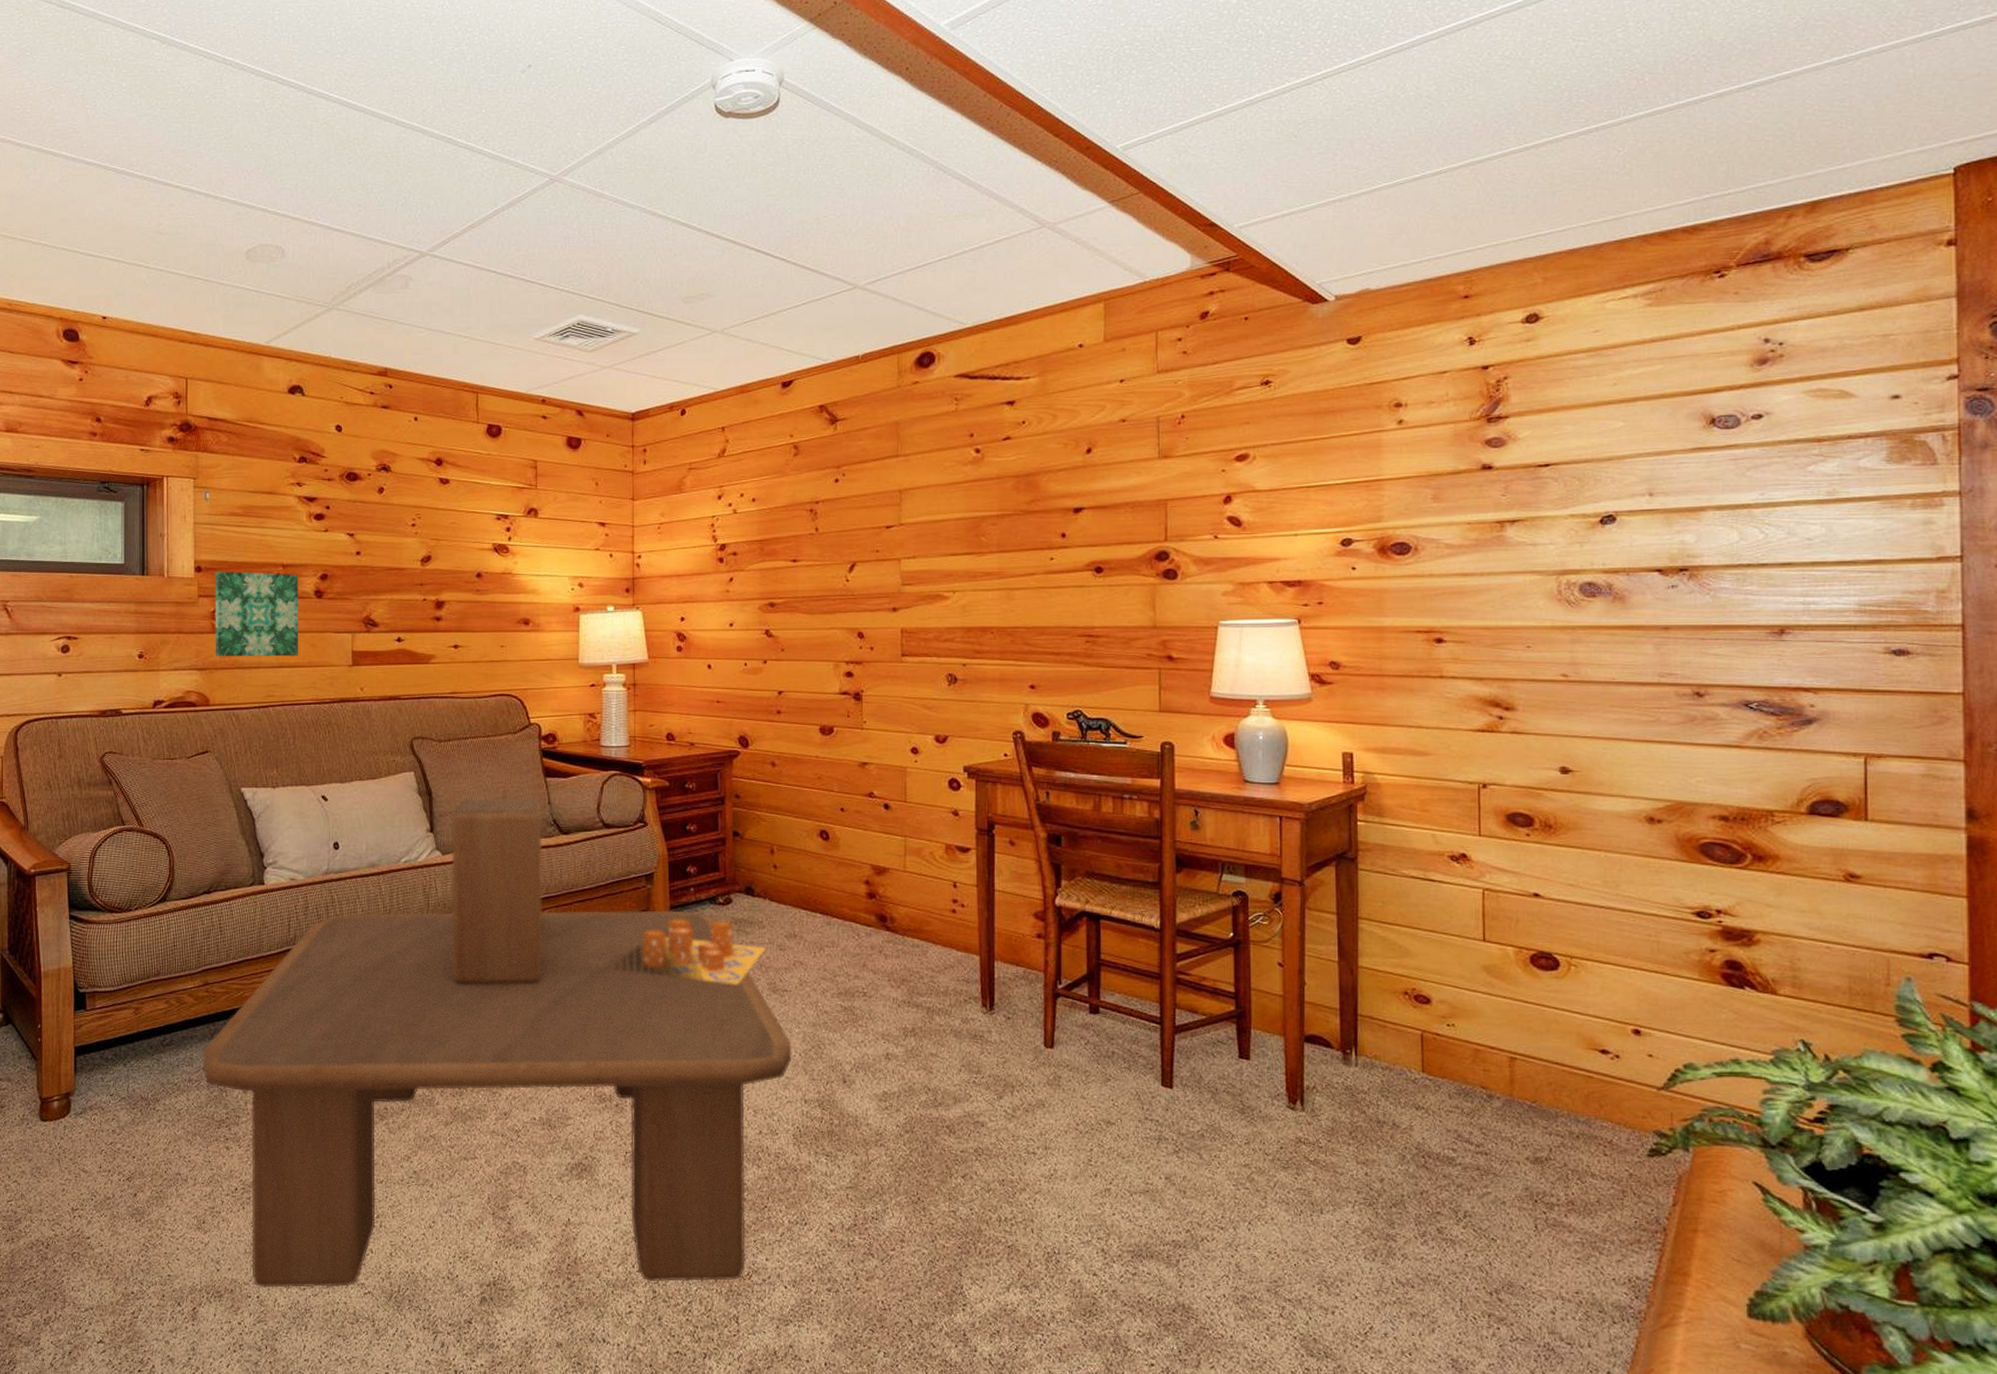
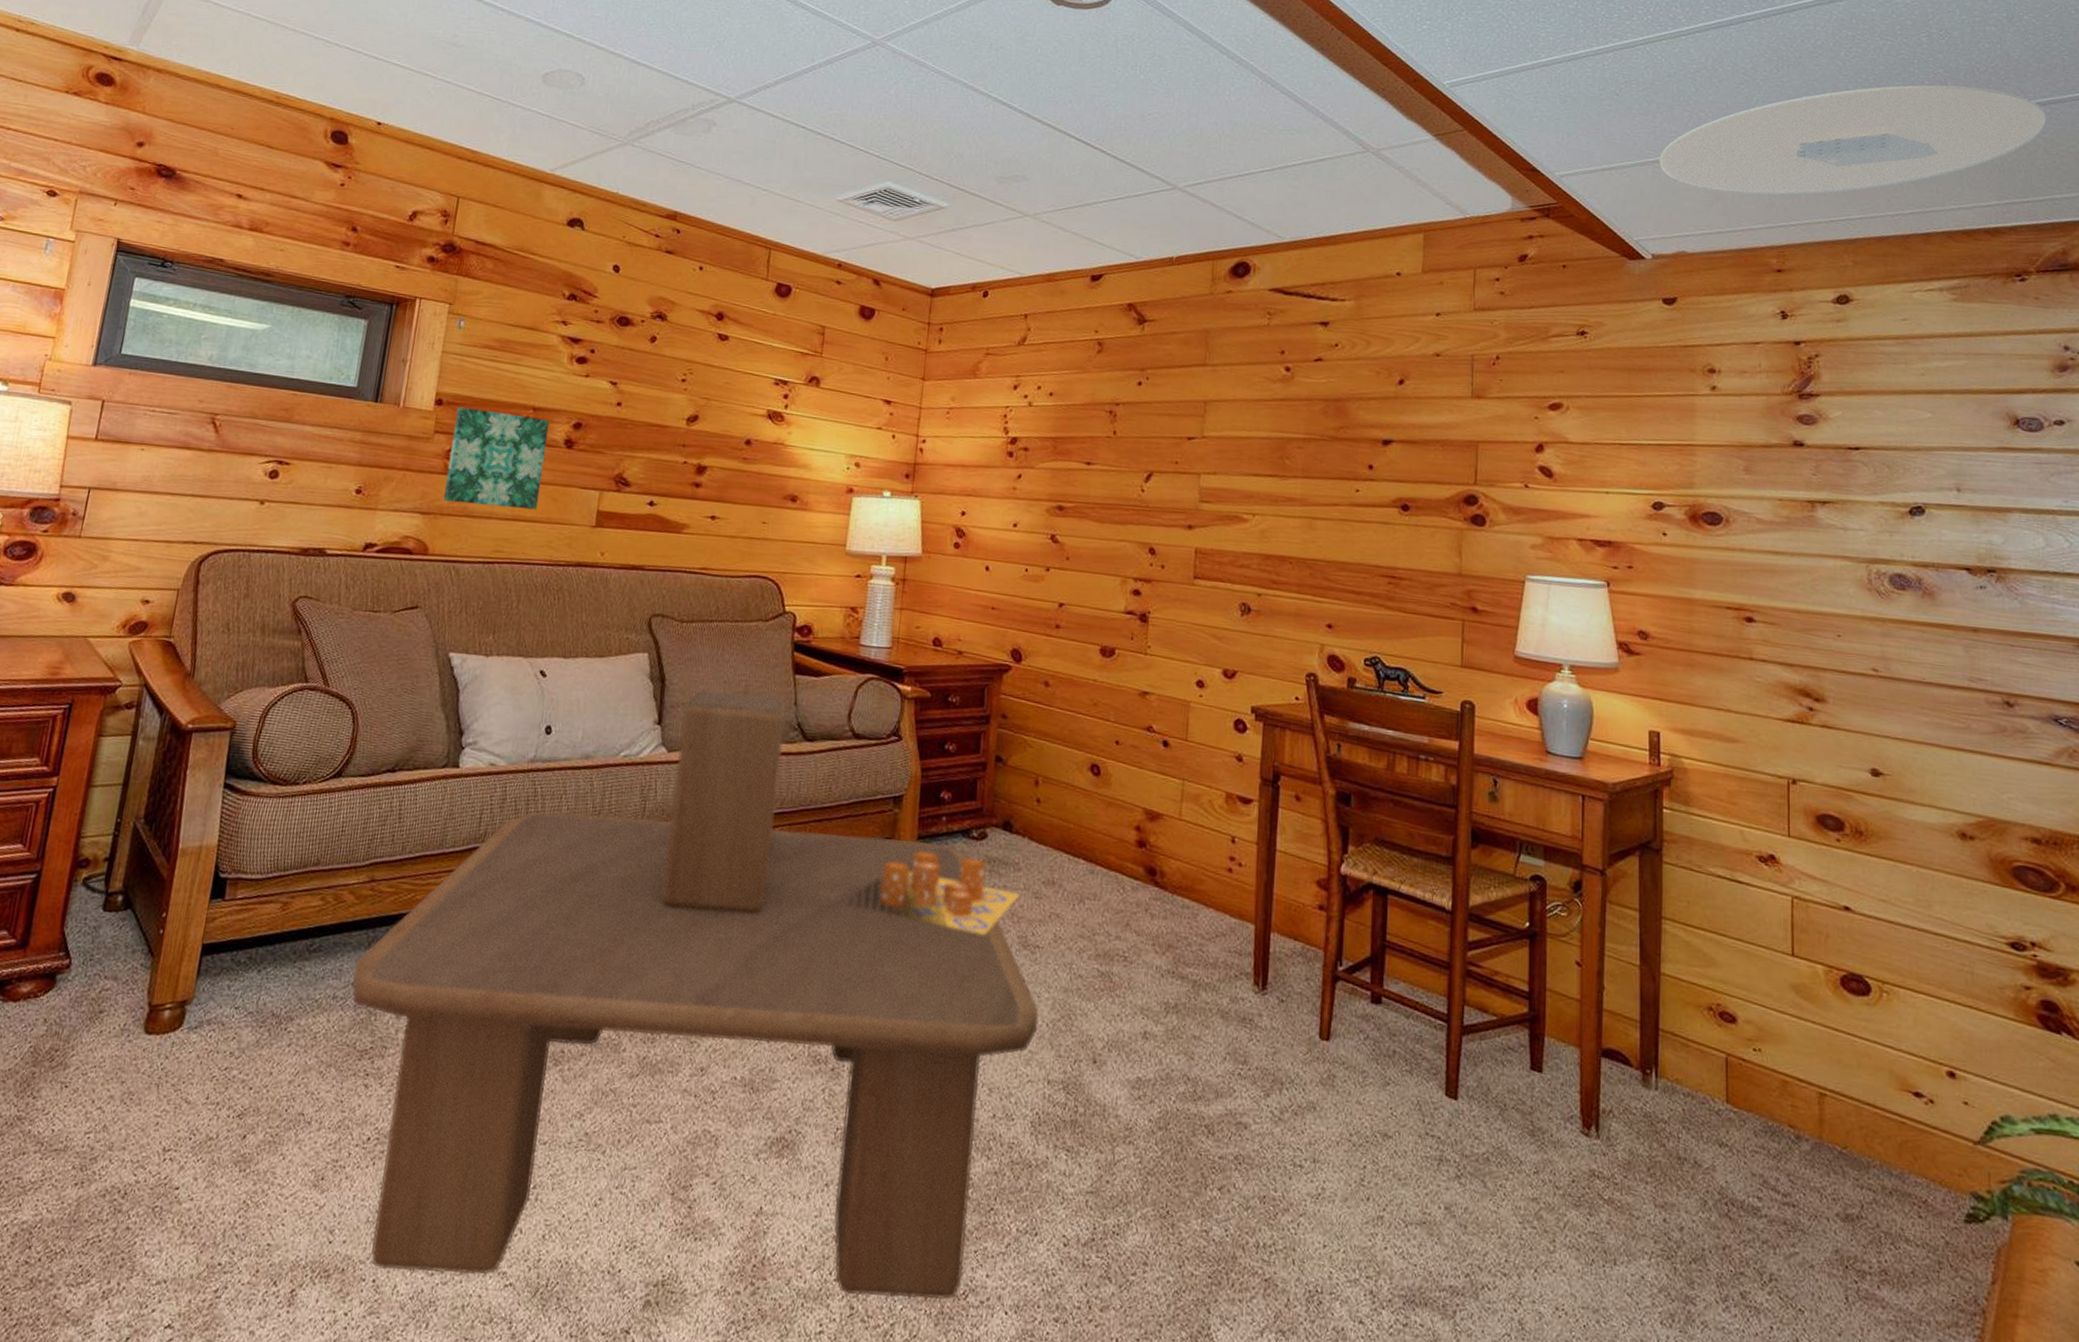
ceiling light: none [1340,79,1752,224] -> present [1659,85,2047,195]

